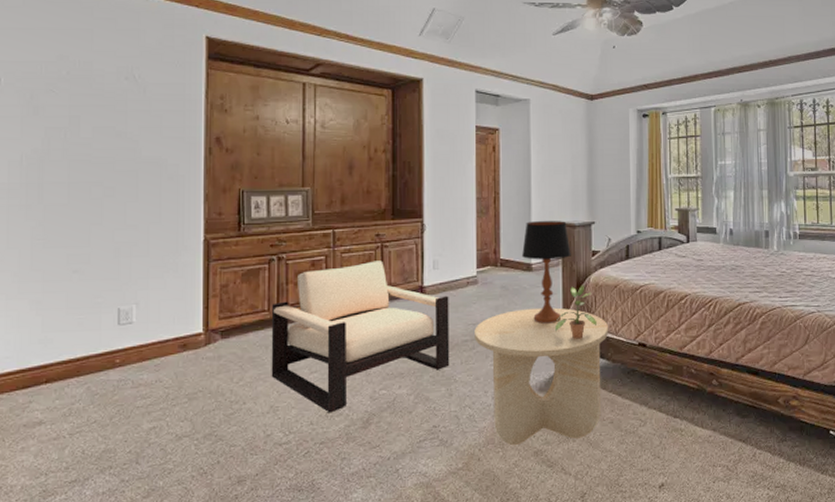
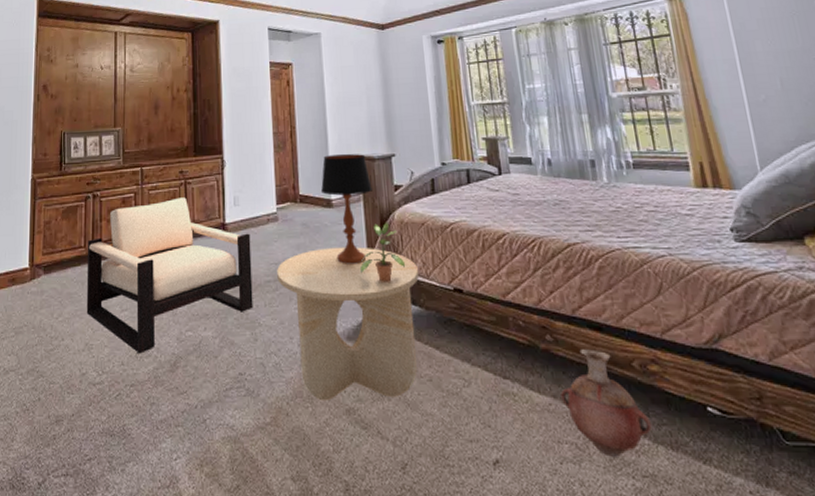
vase: none [719,390,787,475] -> present [561,349,652,459]

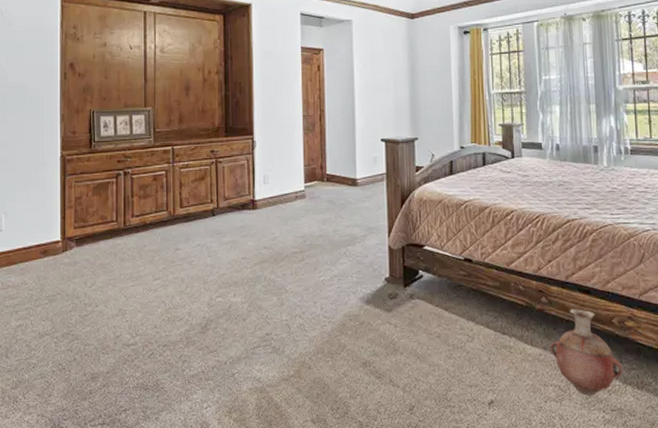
armchair: present [86,197,253,354] -> none [119,175,280,318]
side table: present [277,247,420,401] -> none [303,222,434,356]
table lamp: present [320,153,372,264] -> none [346,136,395,237]
potted plant: present [360,222,406,282] -> none [381,199,423,253]

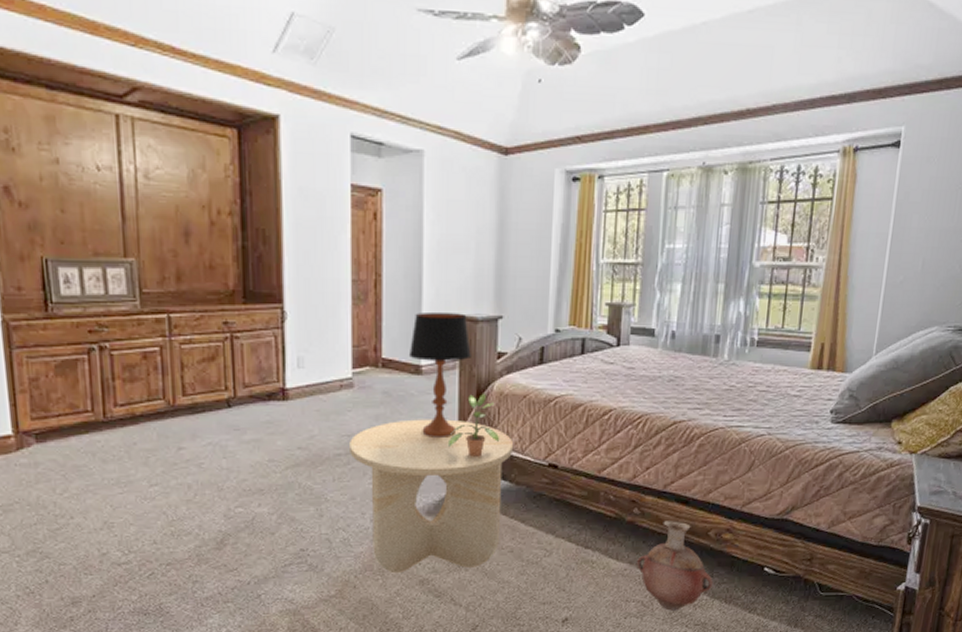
side table: none [303,222,434,356] -> present [350,419,514,574]
table lamp: none [346,136,395,237] -> present [408,311,471,437]
potted plant: none [381,199,423,253] -> present [449,393,500,457]

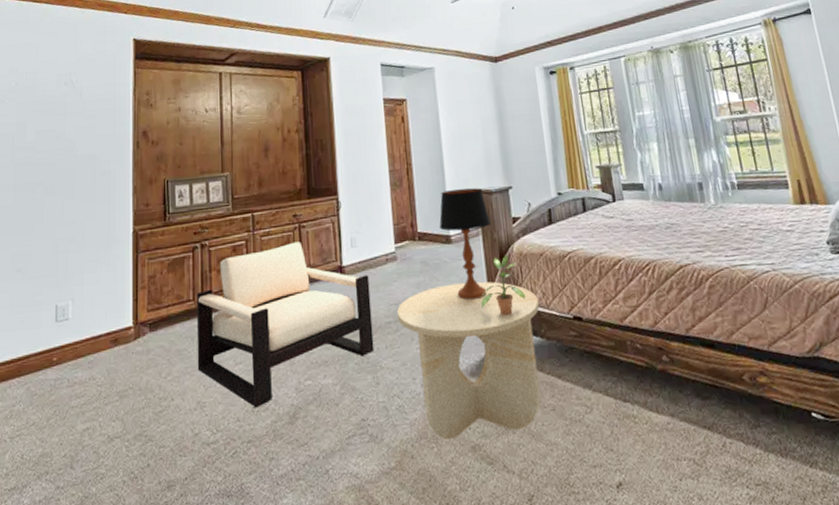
armchair: none [95,355,319,532] -> present [196,242,374,408]
vase: present [637,521,713,612] -> none [678,366,763,470]

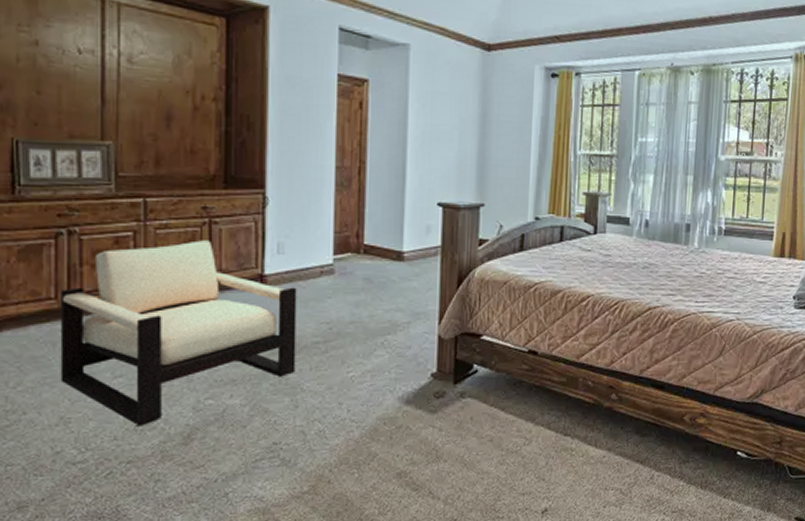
side table: present [397,281,541,441] -> none [328,306,494,467]
table lamp: present [439,188,491,300] -> none [390,199,453,324]
potted plant: present [481,254,526,316] -> none [429,279,481,344]

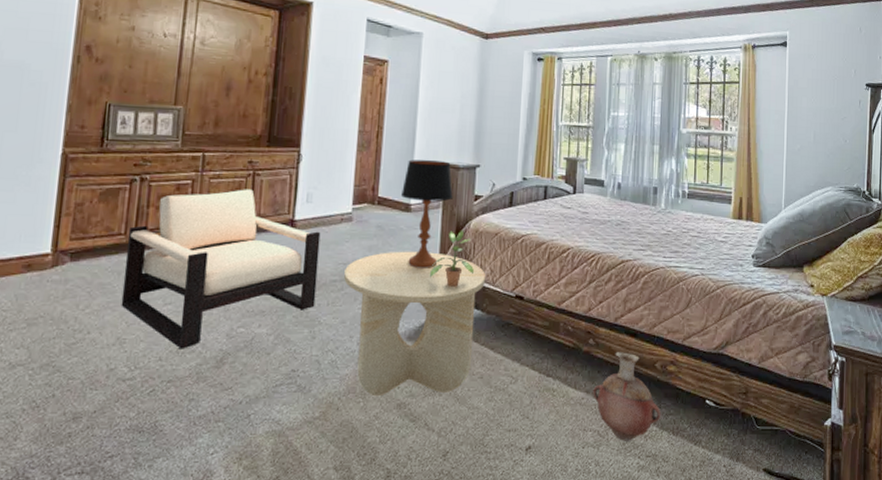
side table: none [328,306,494,467] -> present [344,251,486,397]
table lamp: none [390,199,453,324] -> present [400,159,453,268]
potted plant: none [429,279,481,344] -> present [430,230,475,287]
vase: none [615,406,689,499] -> present [593,352,661,443]

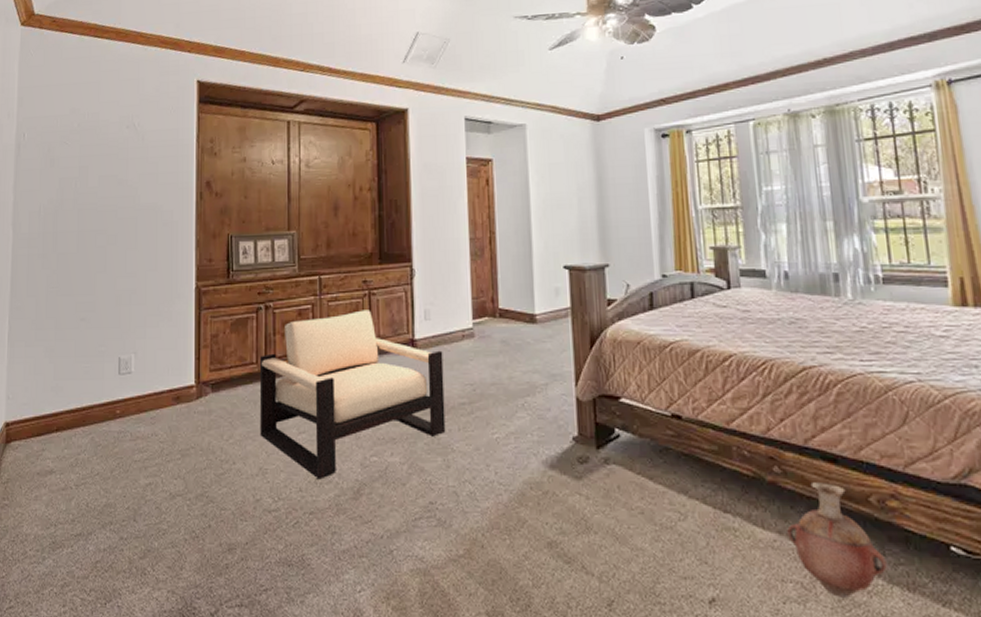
side table: present [344,251,486,397] -> none [472,367,633,534]
table lamp: present [400,159,453,268] -> none [523,263,582,386]
potted plant: present [430,230,475,287] -> none [567,340,618,406]

